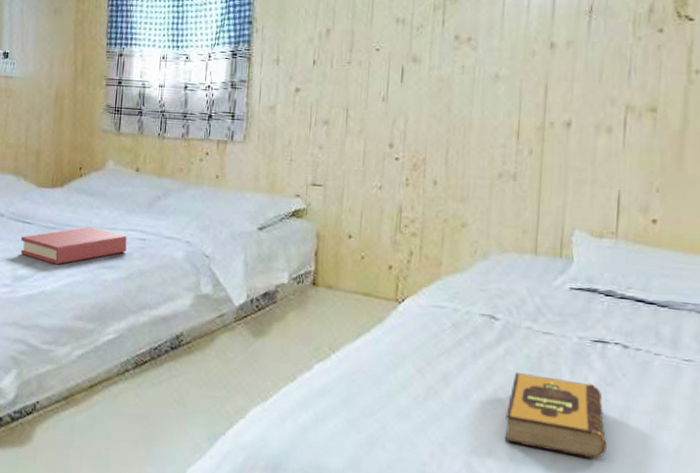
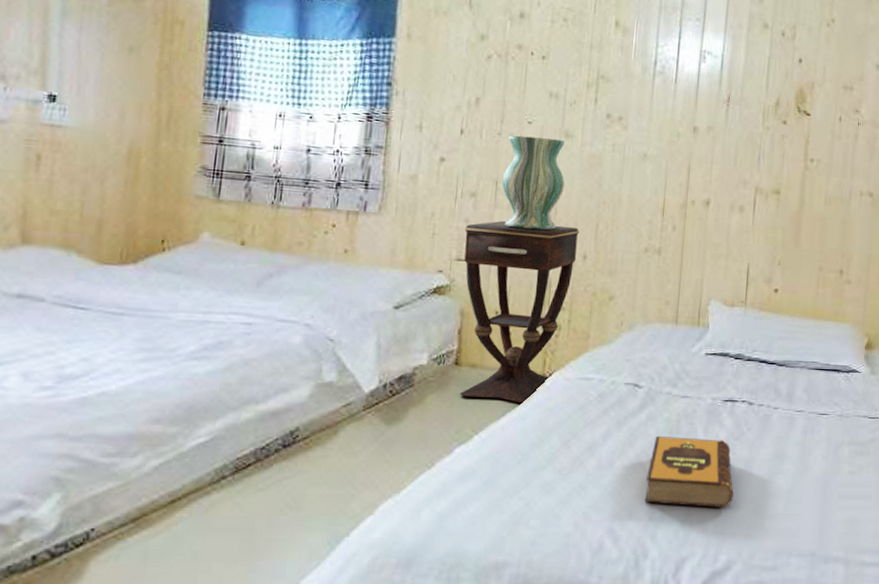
hardback book: present [20,227,127,265] -> none [69,311,227,359]
side table: none [317,147,429,327] -> present [459,220,579,404]
vase: none [352,63,414,156] -> present [502,135,566,231]

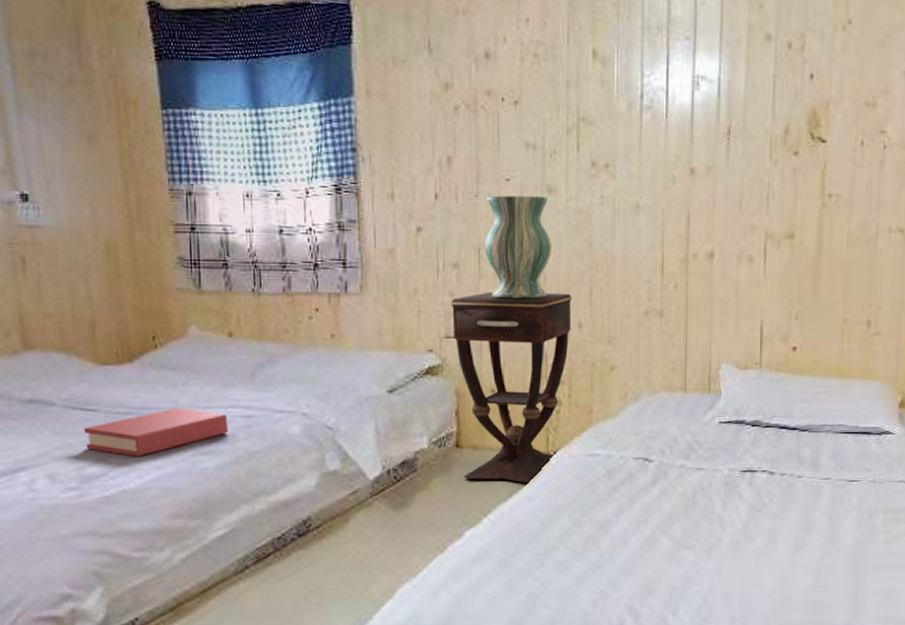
hardback book: none [69,311,227,359] -> present [83,408,228,457]
hardback book: present [644,436,734,509] -> none [664,511,758,583]

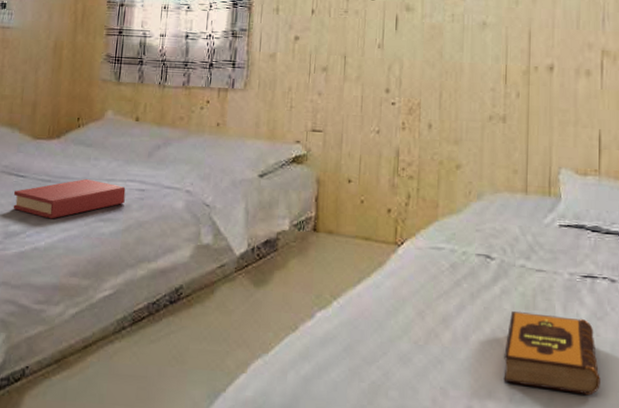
side table: present [450,292,572,484] -> none [318,92,424,271]
vase: present [484,195,553,299] -> none [349,12,409,101]
hardback book: none [664,511,758,583] -> present [503,311,600,396]

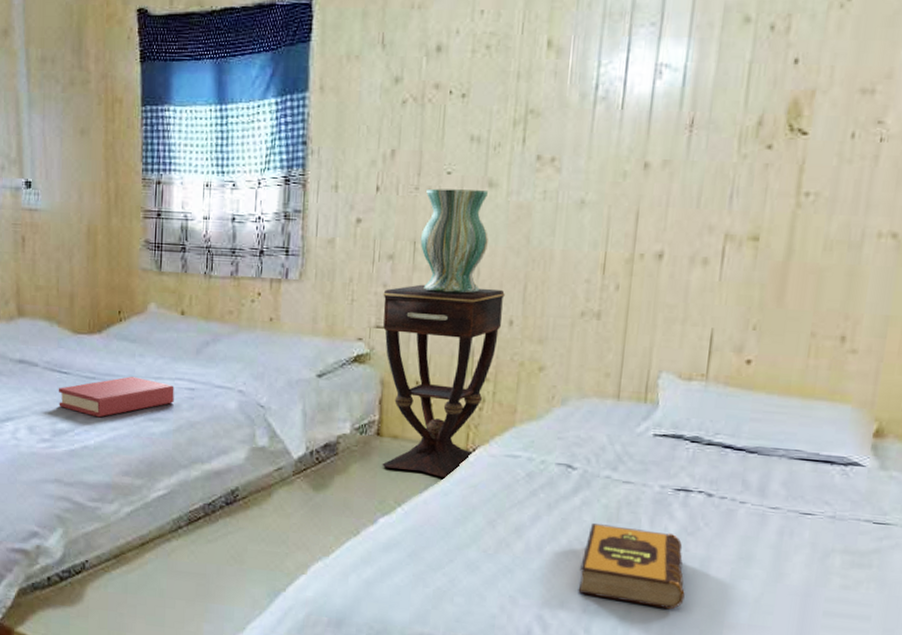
side table: none [318,92,424,271] -> present [382,284,505,479]
vase: none [349,12,409,101] -> present [420,188,489,294]

